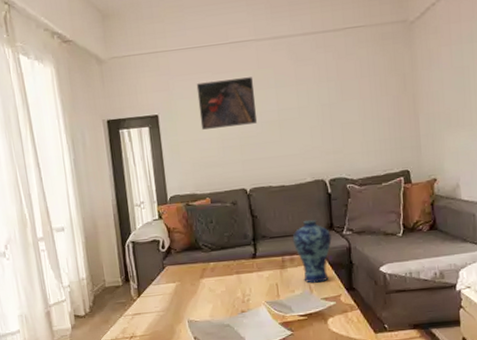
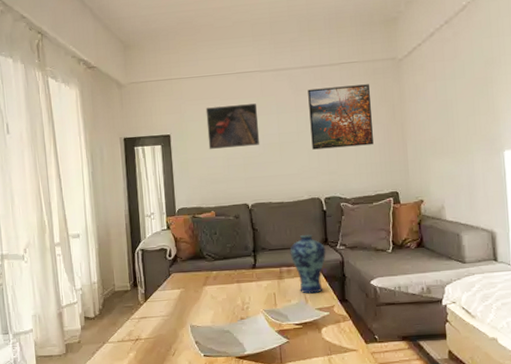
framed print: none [309,51,382,127] -> present [308,84,374,150]

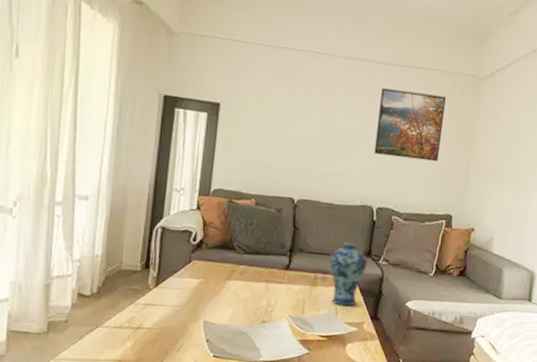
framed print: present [205,103,260,149] -> none [262,82,324,136]

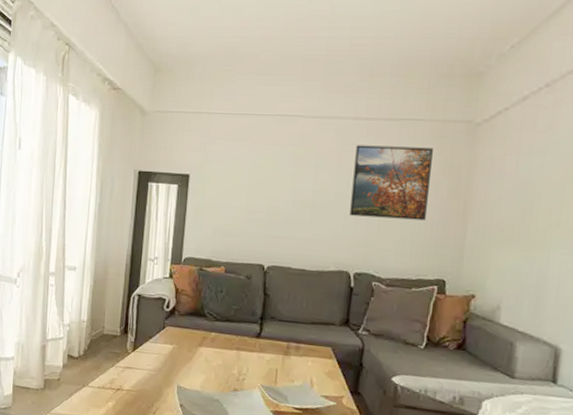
vase: present [328,243,368,307] -> none [302,311,345,379]

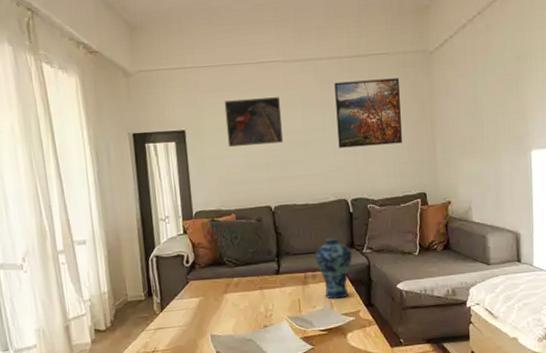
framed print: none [230,150,293,201] -> present [224,97,284,147]
vase: none [302,311,345,379] -> present [315,238,352,299]

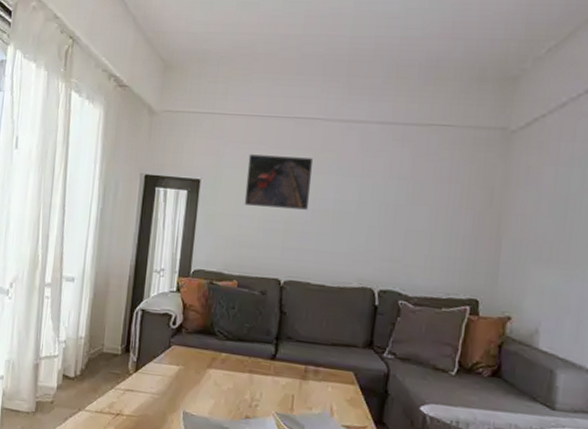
vase: present [315,238,352,299] -> none [321,331,369,407]
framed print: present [334,78,402,148] -> none [374,151,465,234]

